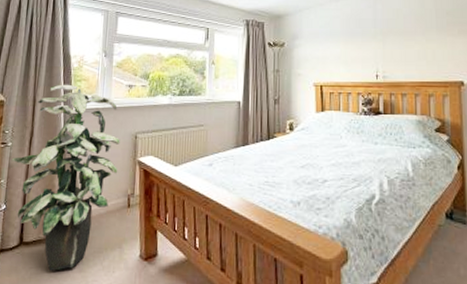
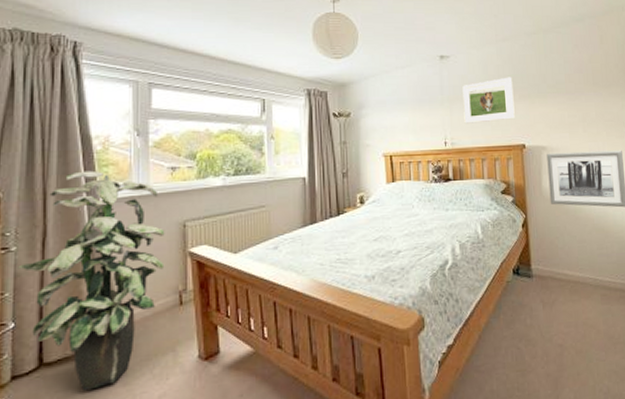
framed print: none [397,11,453,57] -> present [462,77,515,124]

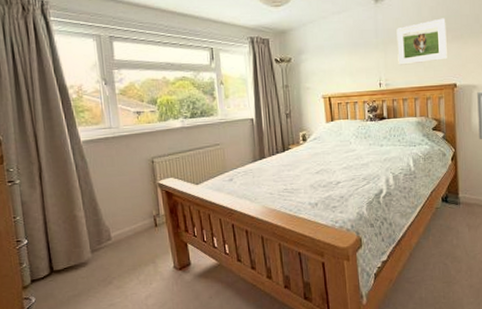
indoor plant: present [18,170,165,391] -> none [23,116,140,292]

